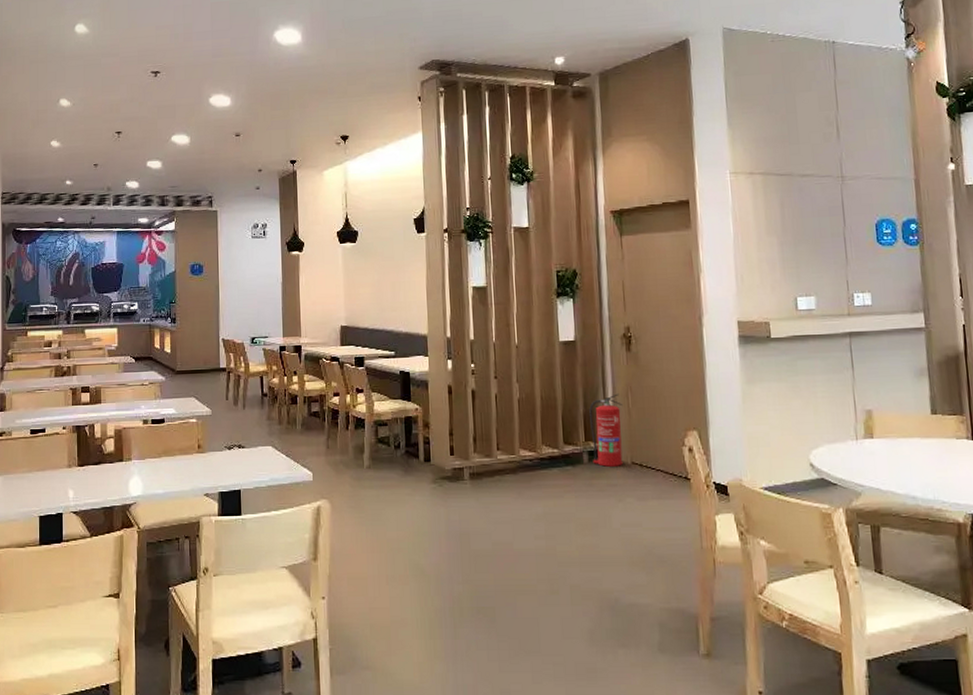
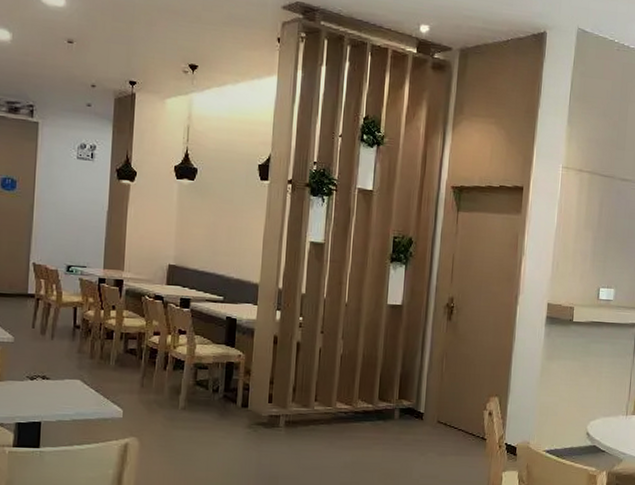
fire extinguisher: present [589,393,623,467] -> none [403,358,437,424]

